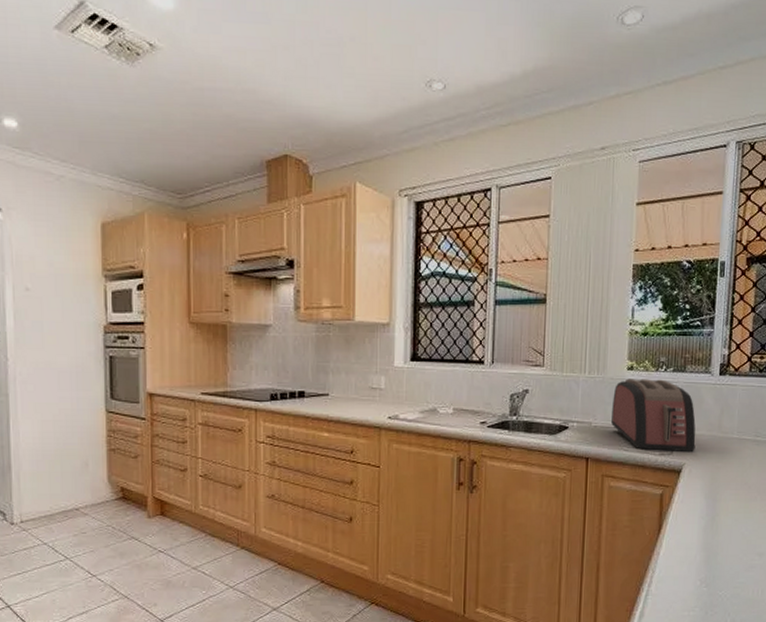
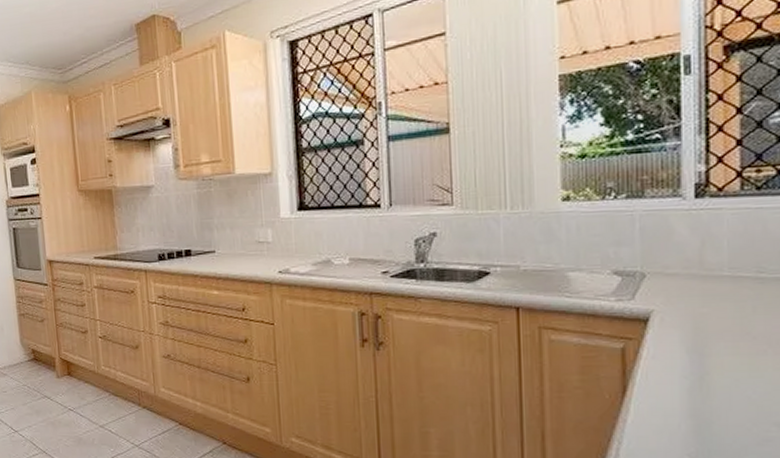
toaster: present [610,378,696,453] -> none [544,209,667,297]

